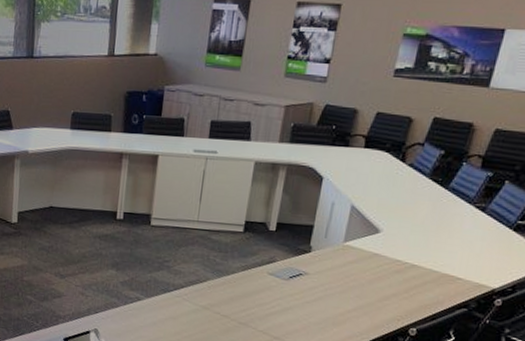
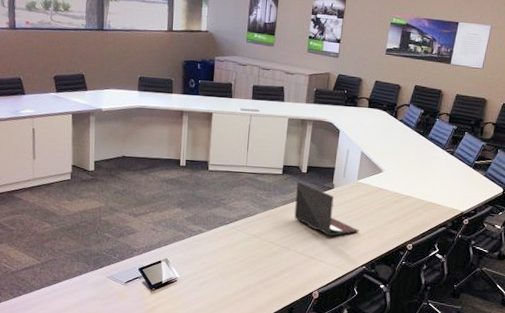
laptop: none [256,242,343,313] -> present [294,182,359,236]

